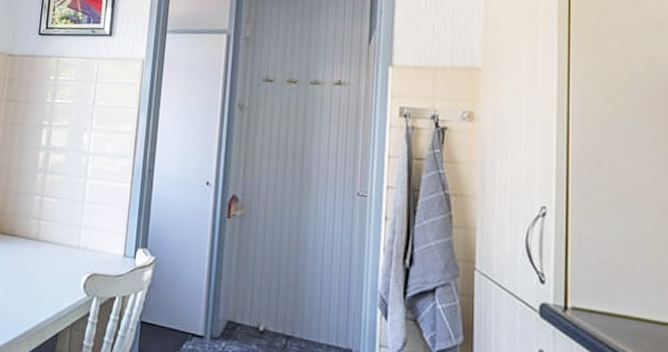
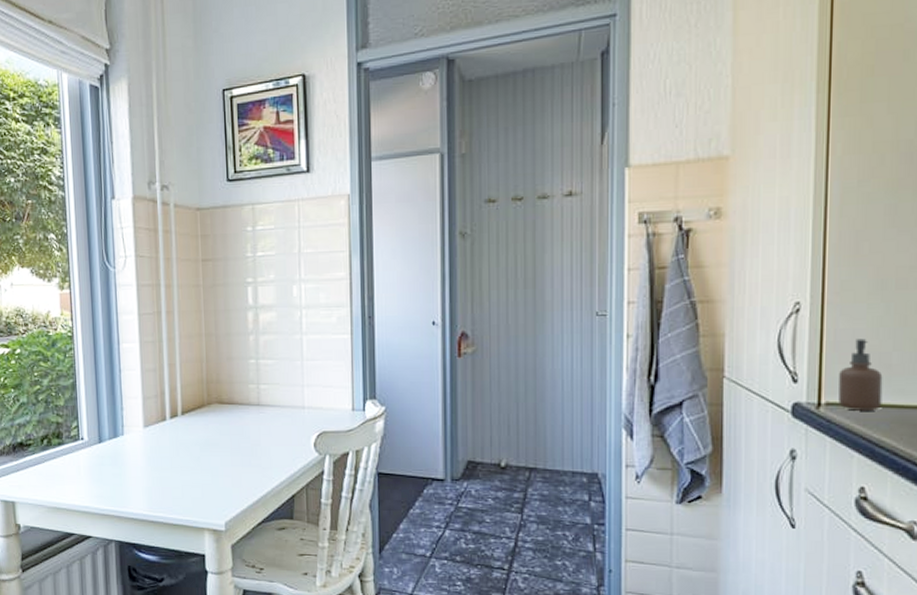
soap dispenser: none [584,248,626,321] -> present [838,338,883,411]

